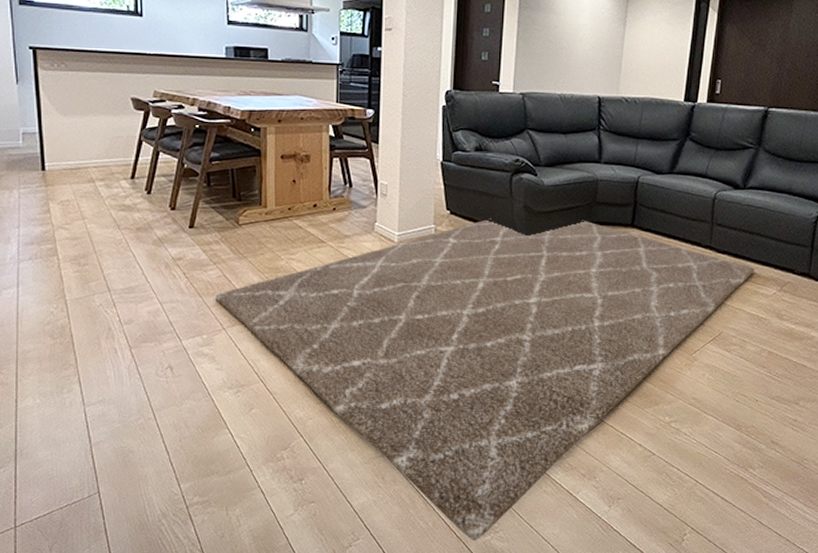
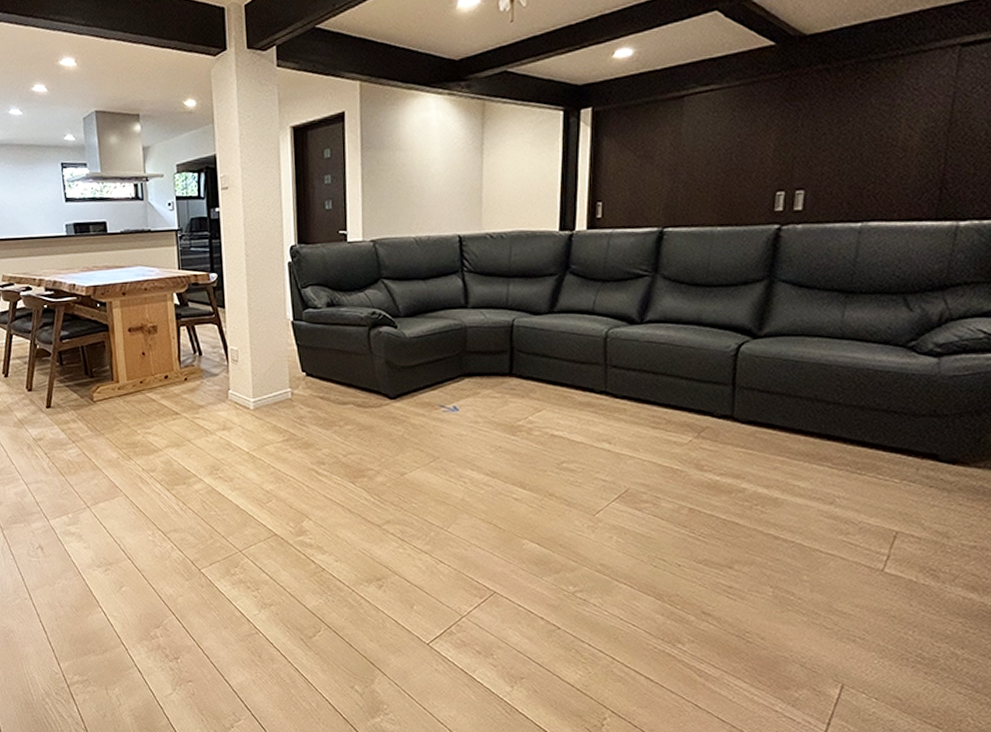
rug: present [216,218,754,541] -> none [77,372,662,723]

